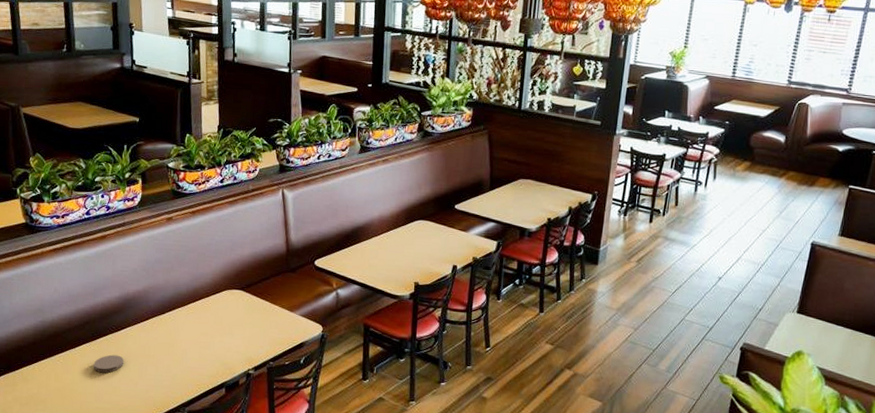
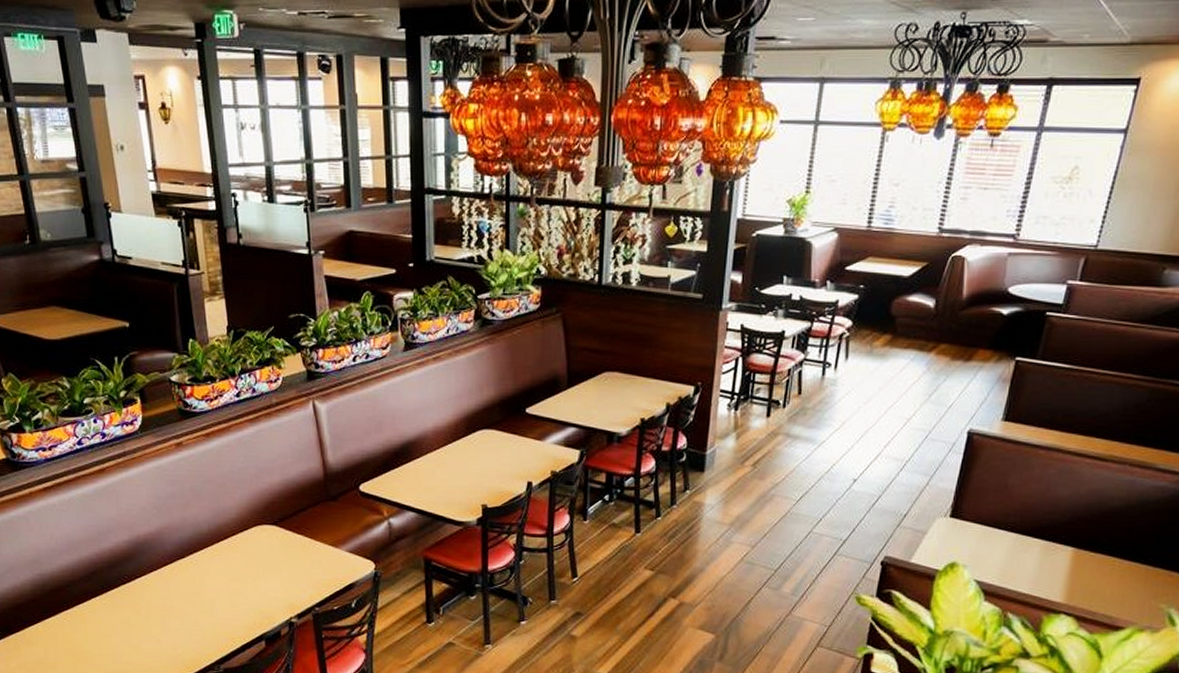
coaster: present [94,354,124,373] -> none [107,608,143,630]

